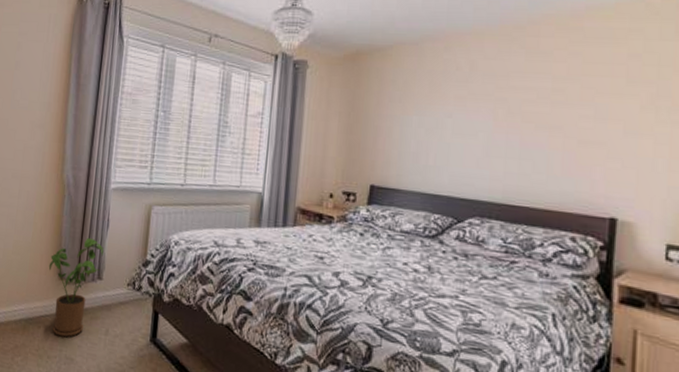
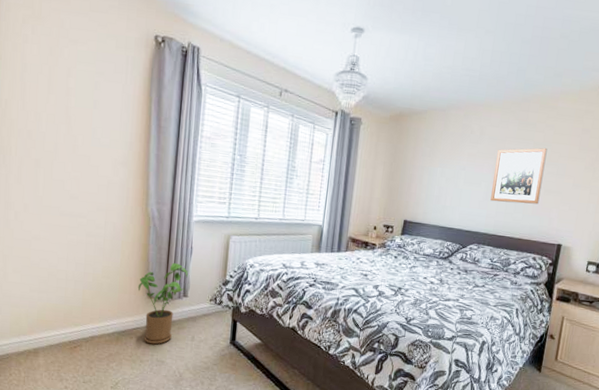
wall art: none [494,83,575,161] -> present [490,148,548,205]

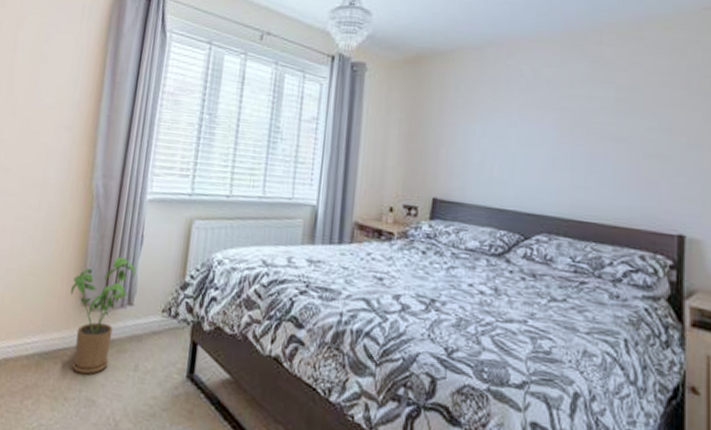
wall art: present [490,148,548,205] -> none [560,93,638,175]

